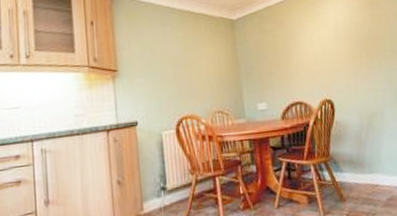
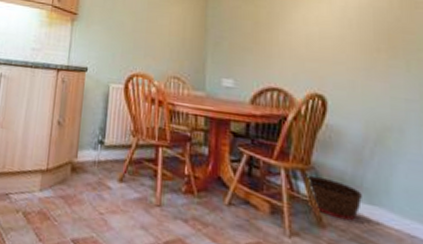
basket: none [330,162,365,191] -> present [309,175,362,222]

